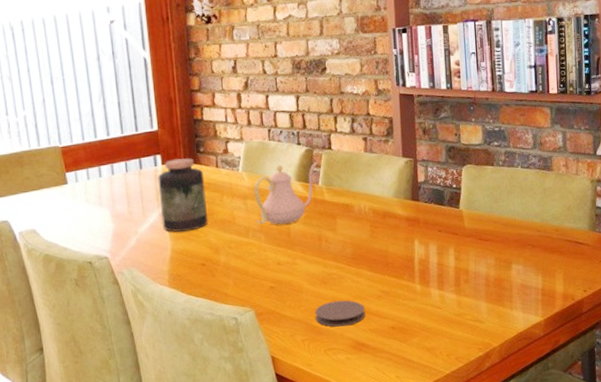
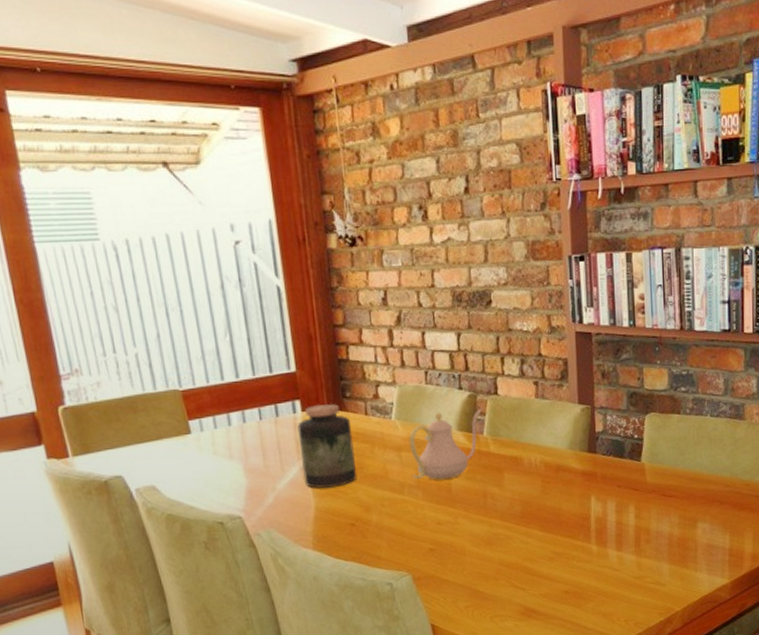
coaster: present [315,300,365,327] -> none [480,562,535,592]

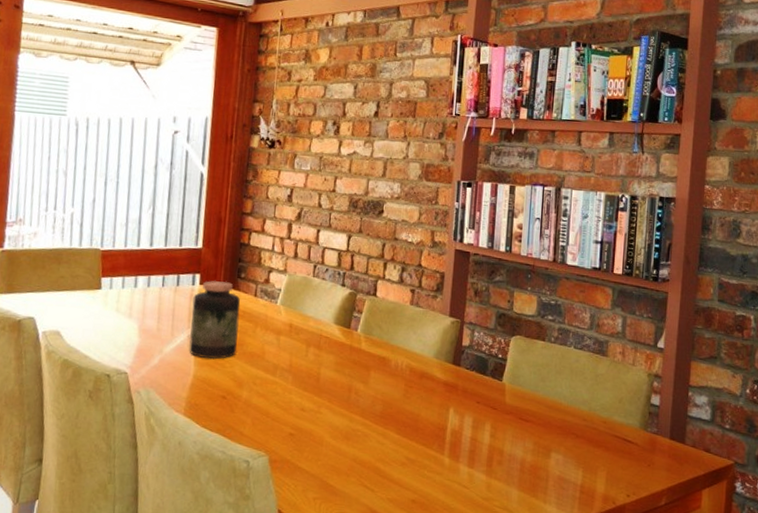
teapot: present [409,409,483,480] -> none [286,304,361,368]

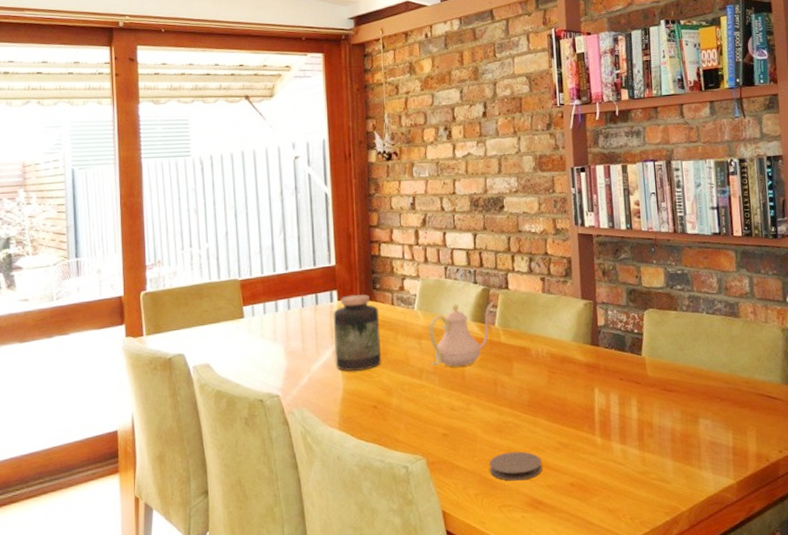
teapot: none [286,304,361,368] -> present [428,302,495,367]
coaster: none [332,460,386,491] -> present [489,451,542,481]

